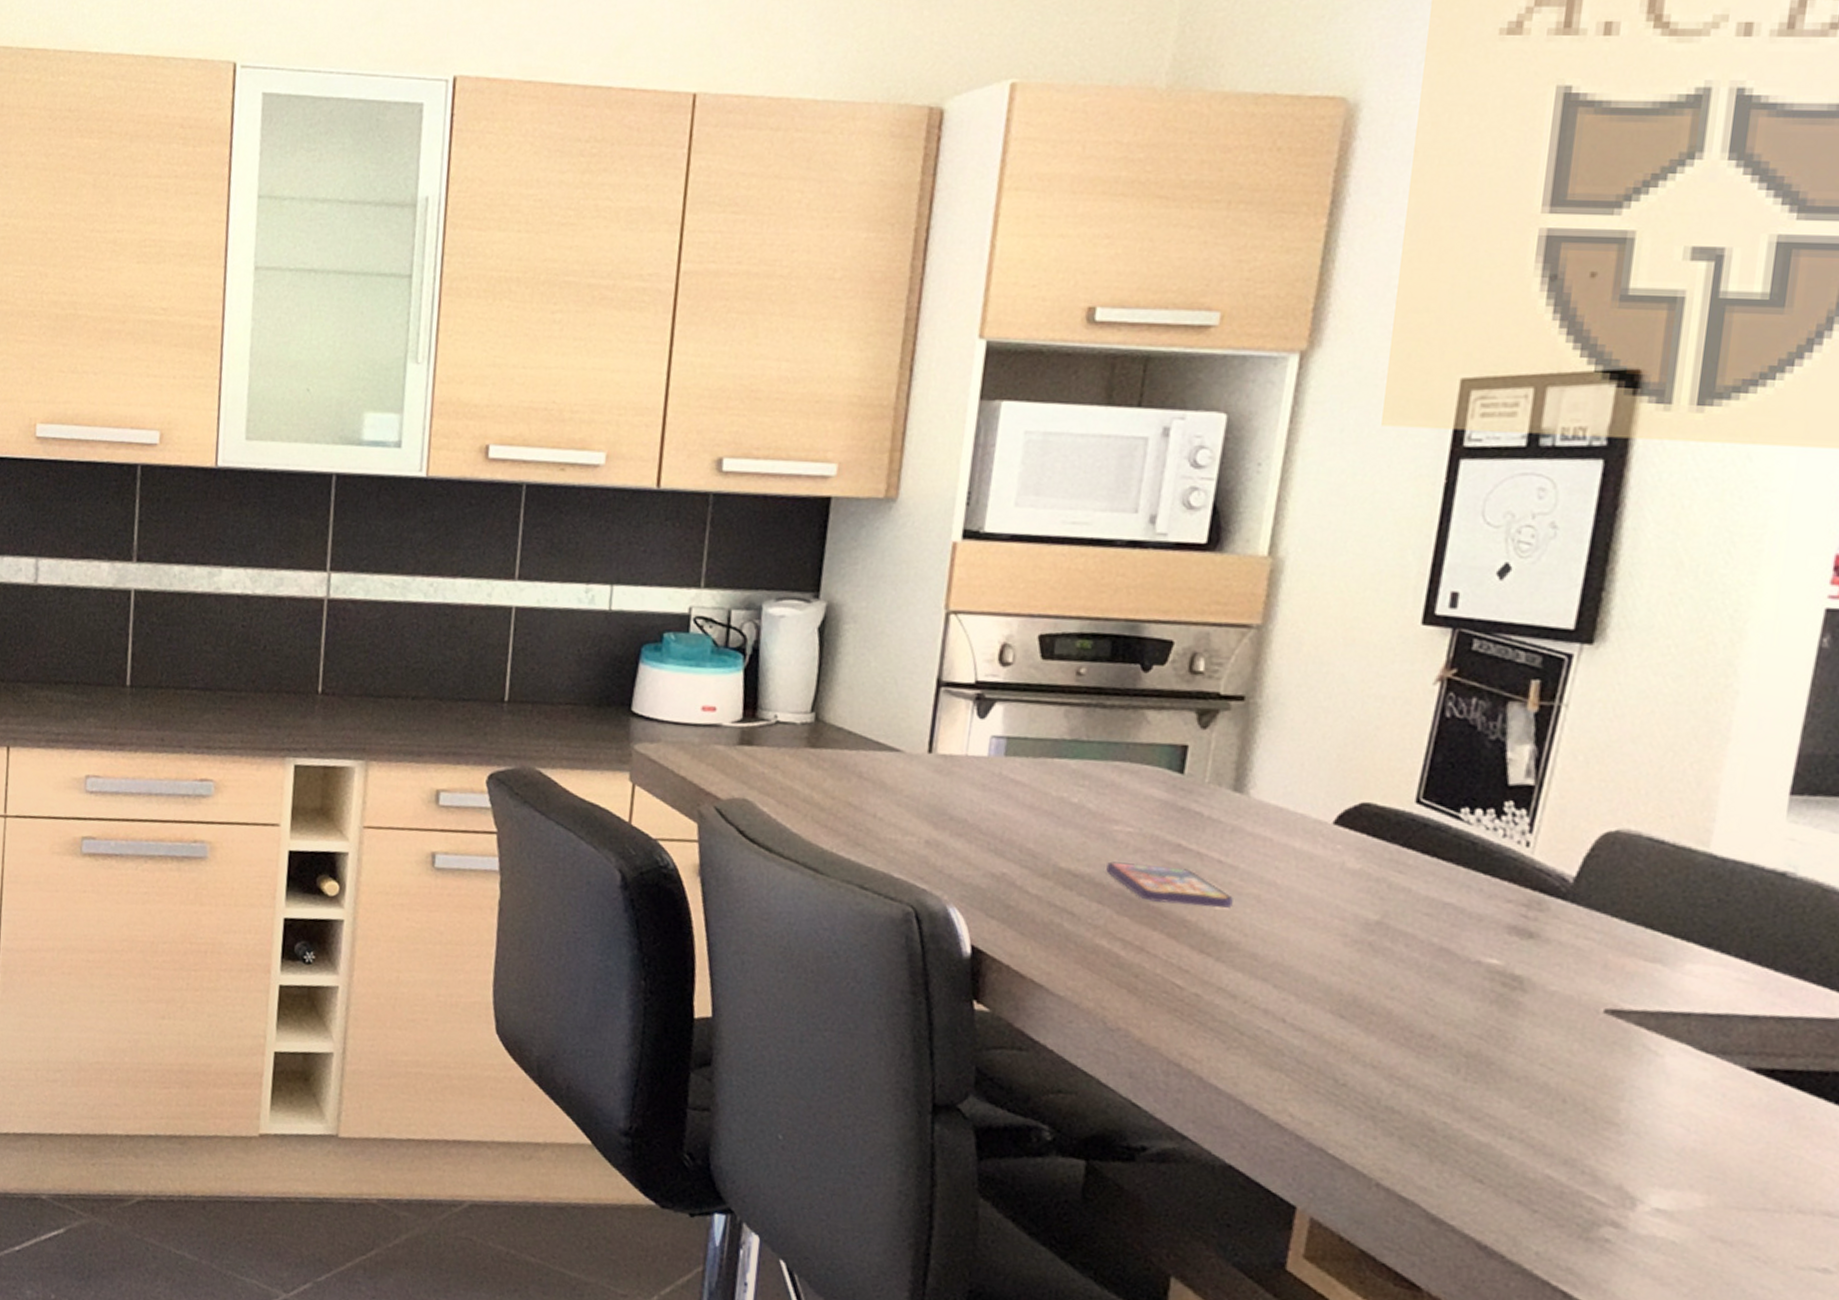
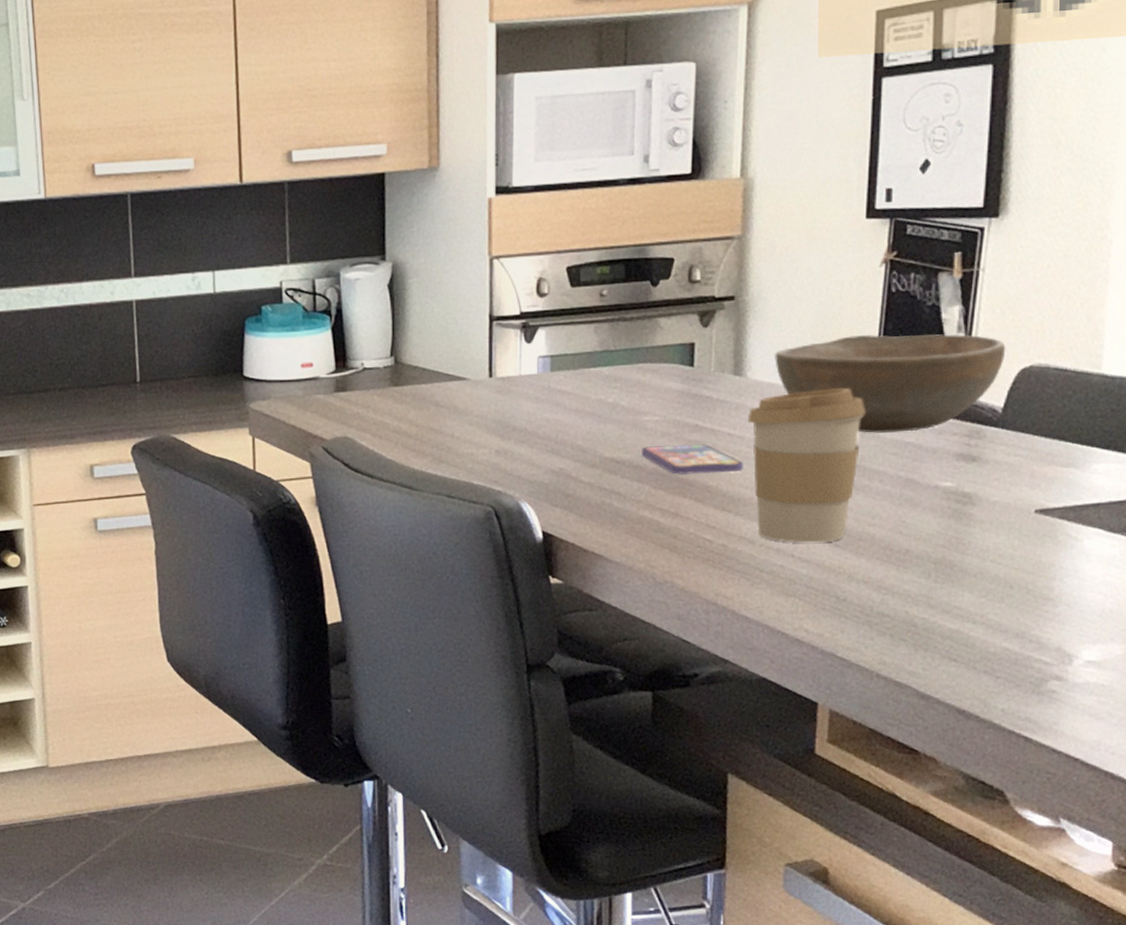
coffee cup: none [1241,822,1397,1010] -> present [747,388,865,543]
bowl: none [1287,763,1587,890] -> present [775,334,1006,433]

